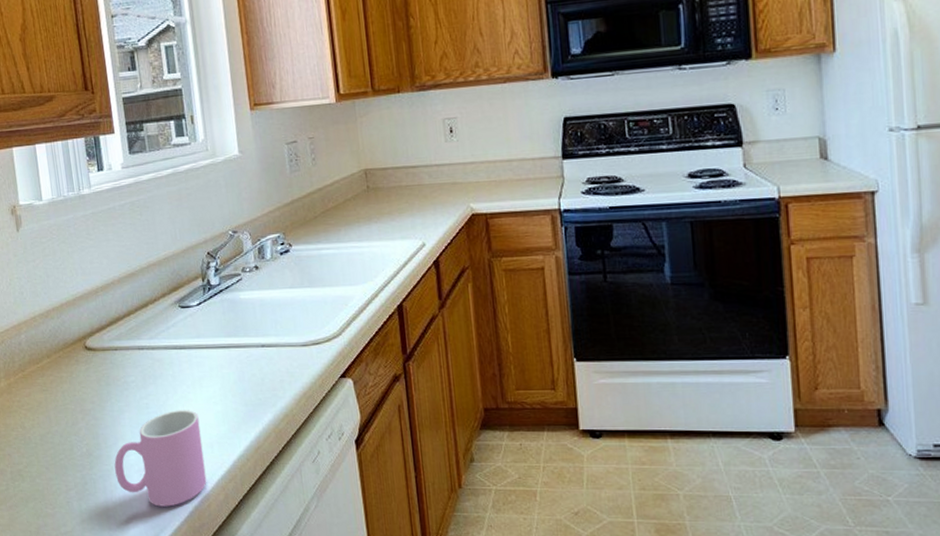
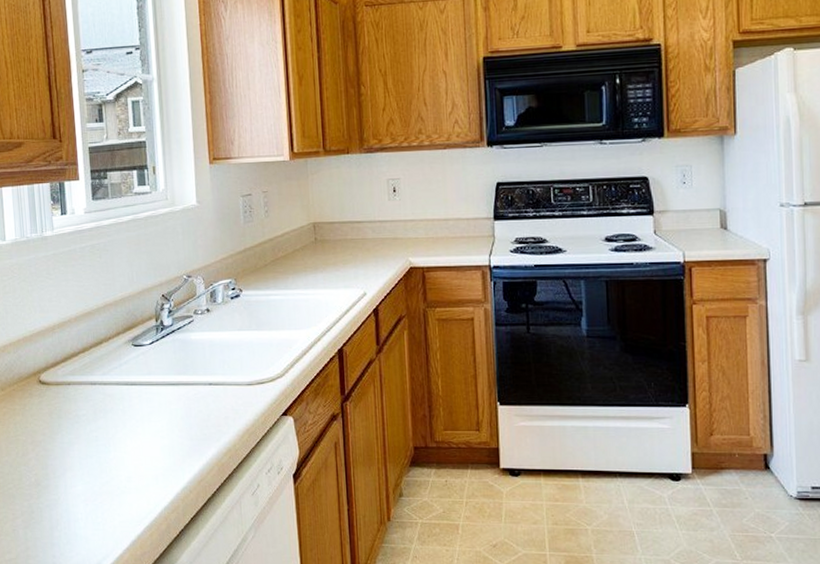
cup: present [114,410,207,507] -> none [61,443,150,536]

